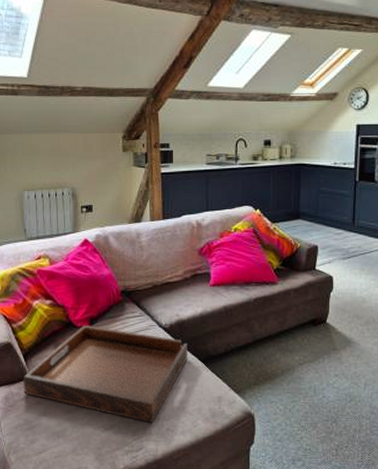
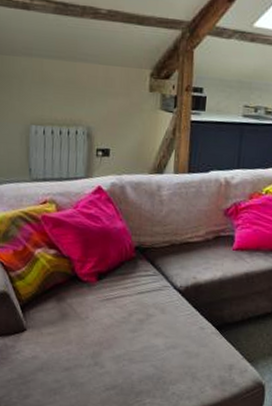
serving tray: present [22,325,188,423] -> none [18,280,203,386]

